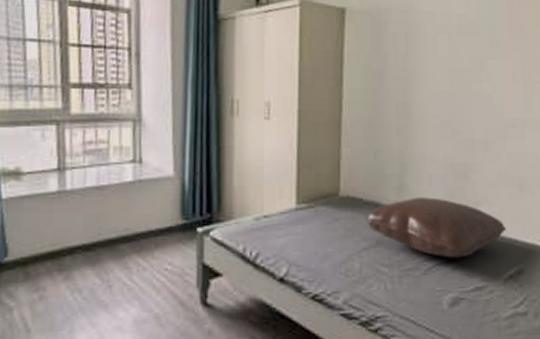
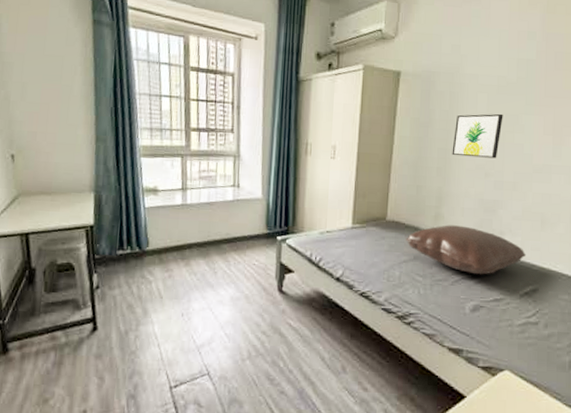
wall art: none [412,58,468,112] -> present [452,113,503,159]

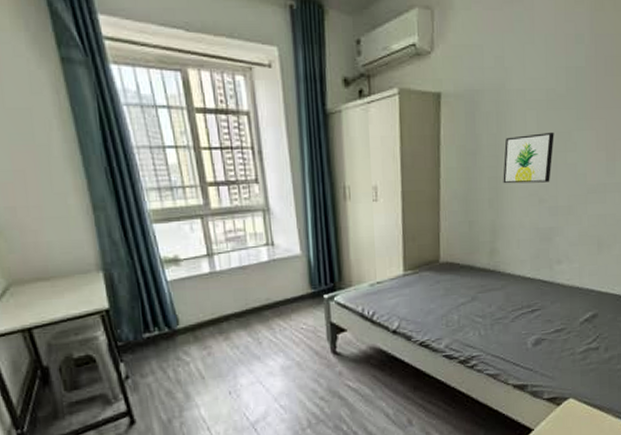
pillow: present [406,225,527,275] -> none [462,258,585,308]

